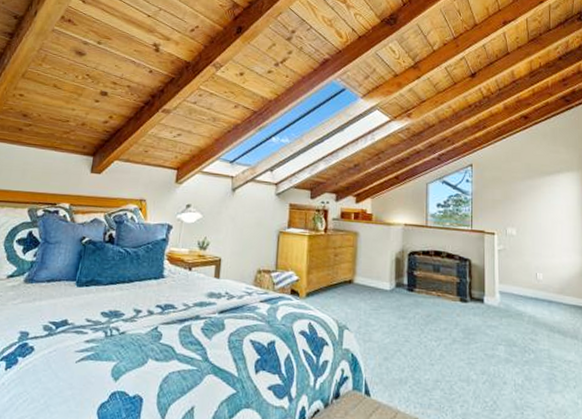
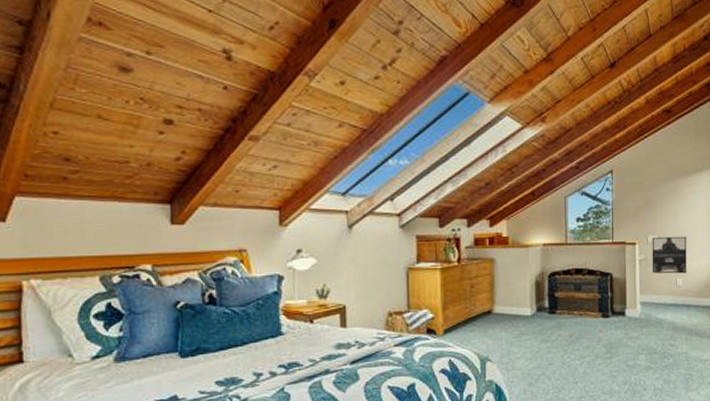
wall art: none [511,229,547,269] -> present [652,236,687,274]

